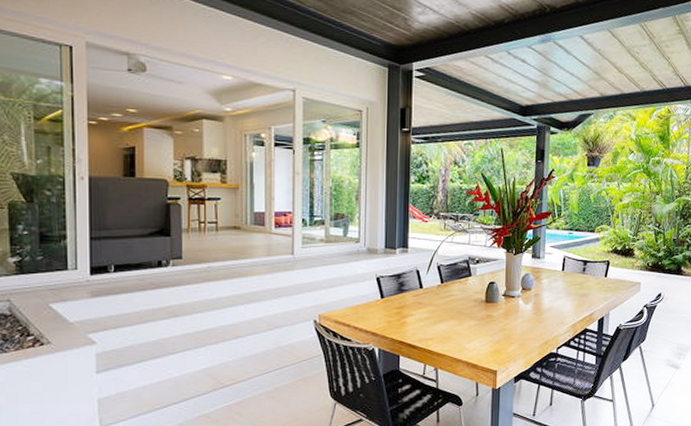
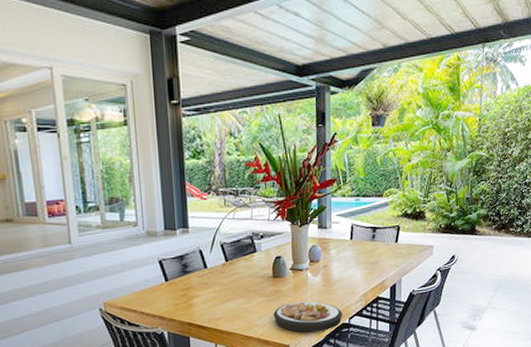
plate: none [483,328,551,360] -> present [273,301,343,333]

